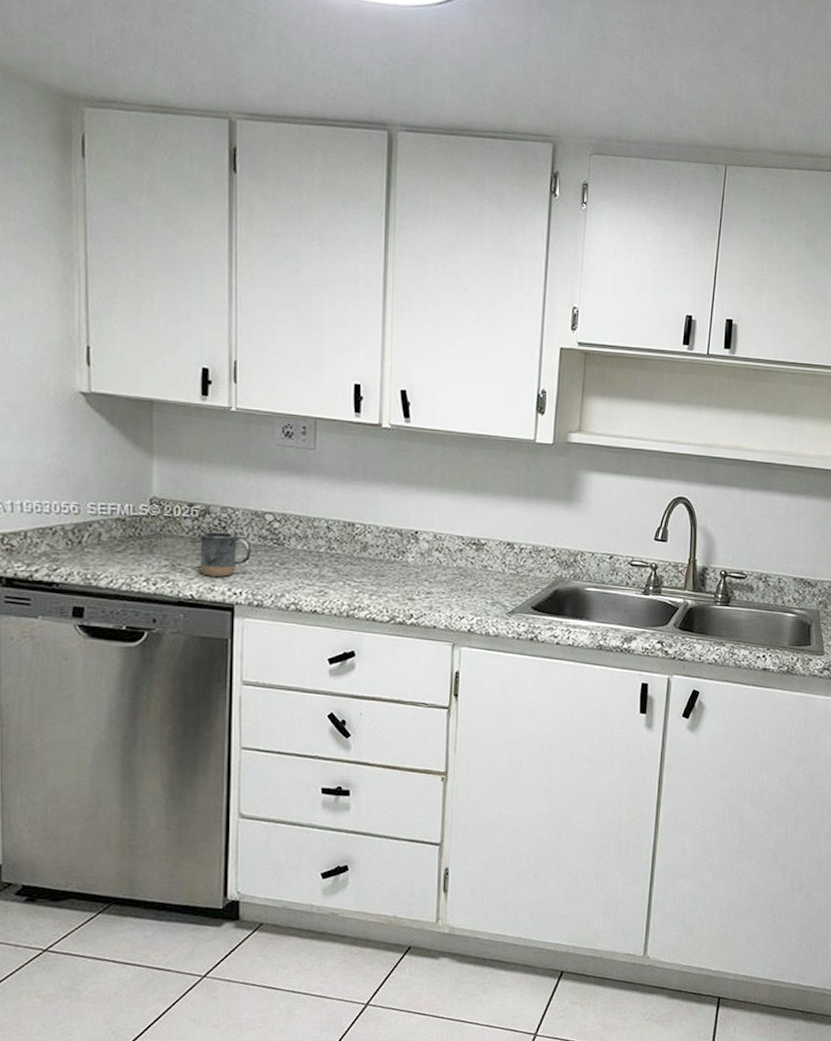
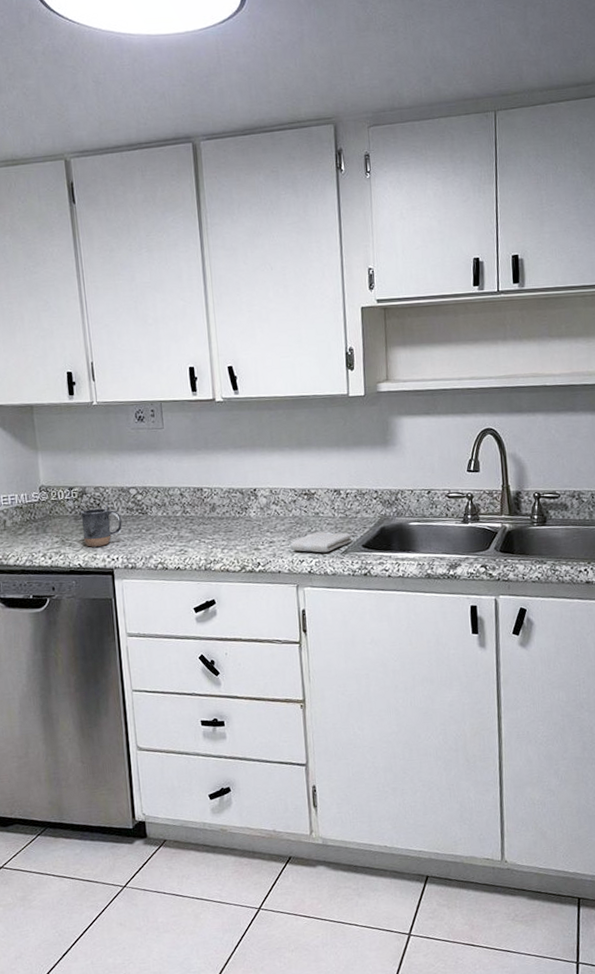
washcloth: none [450,588,521,611] -> present [290,532,352,553]

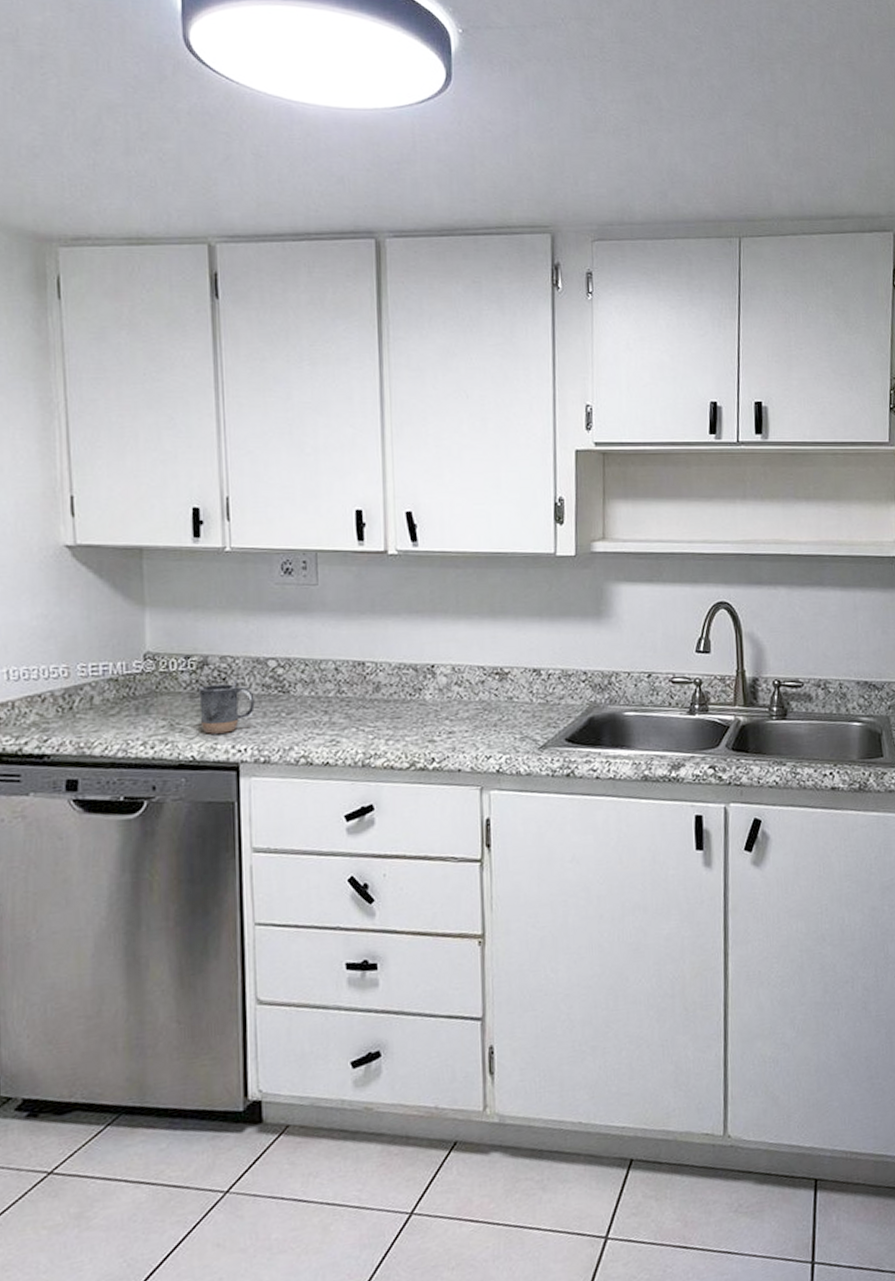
washcloth: present [290,532,352,553] -> none [475,721,552,748]

